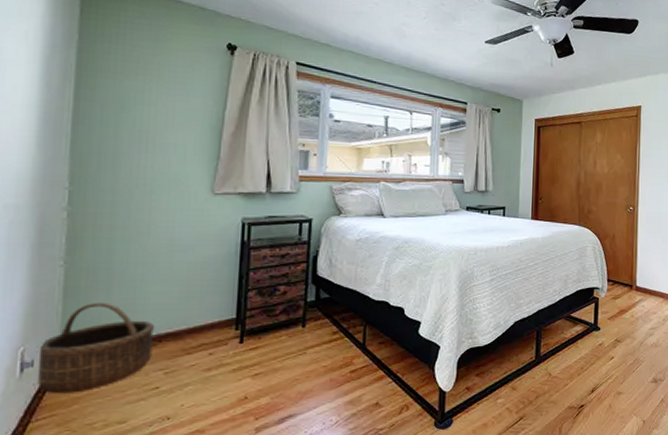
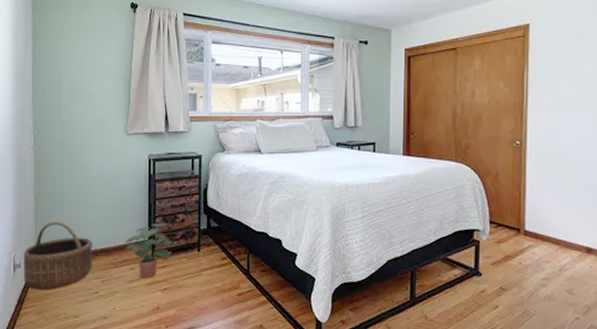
potted plant: none [202,297,277,365] -> present [125,223,178,279]

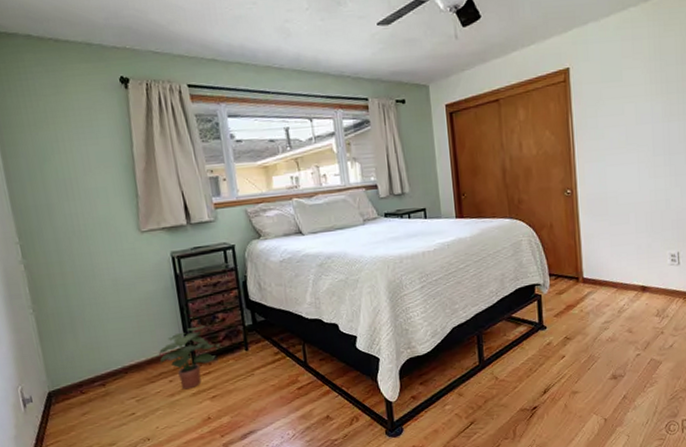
basket: present [22,222,92,291] -> none [31,342,123,424]

